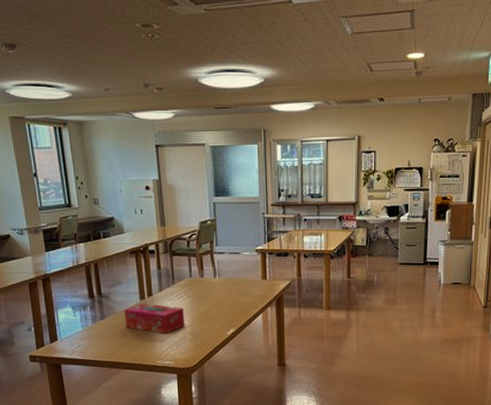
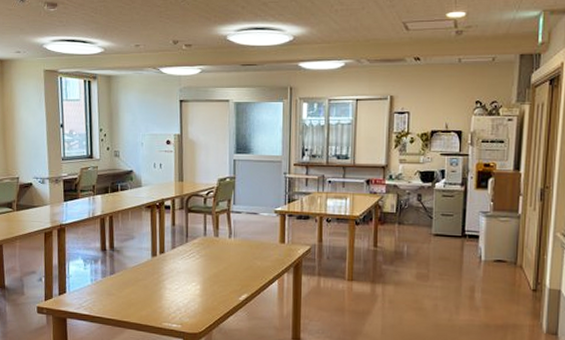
tissue box: present [124,303,186,334] -> none [134,260,196,295]

